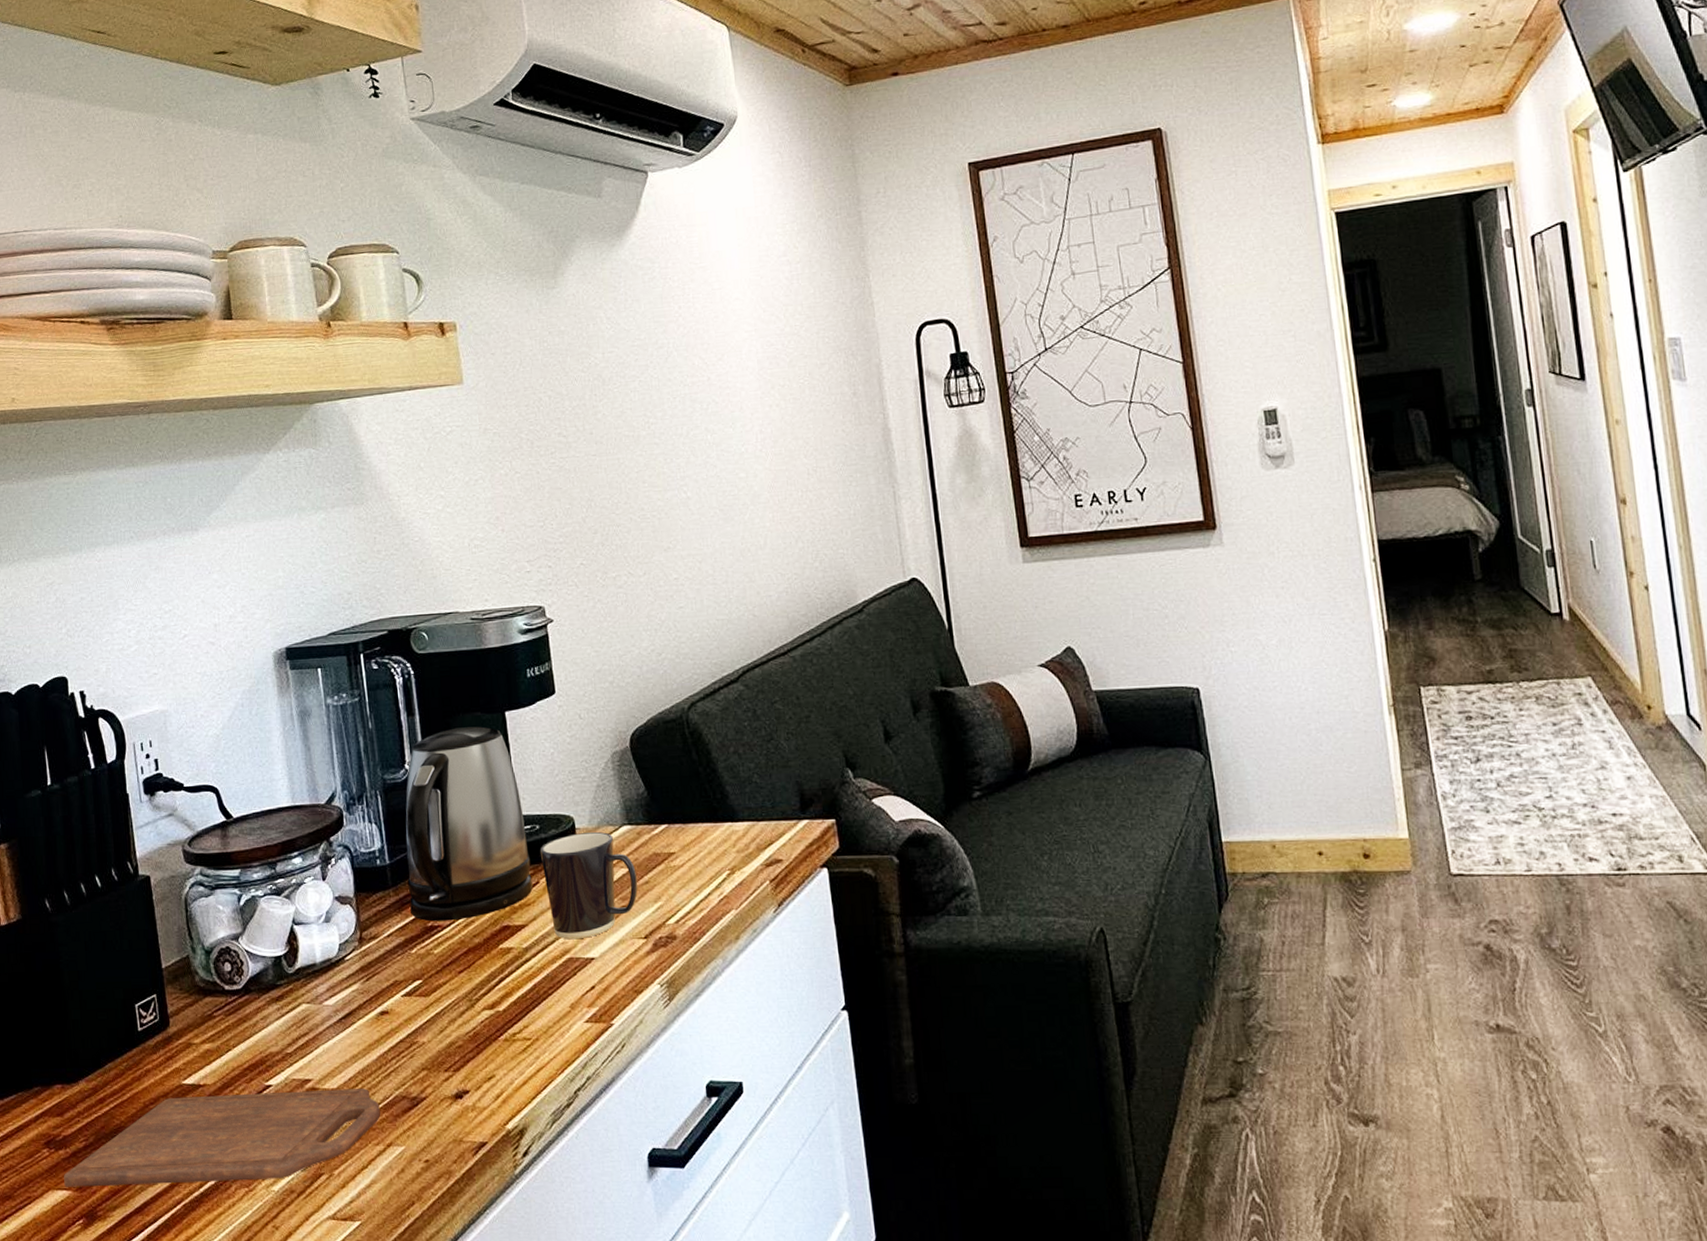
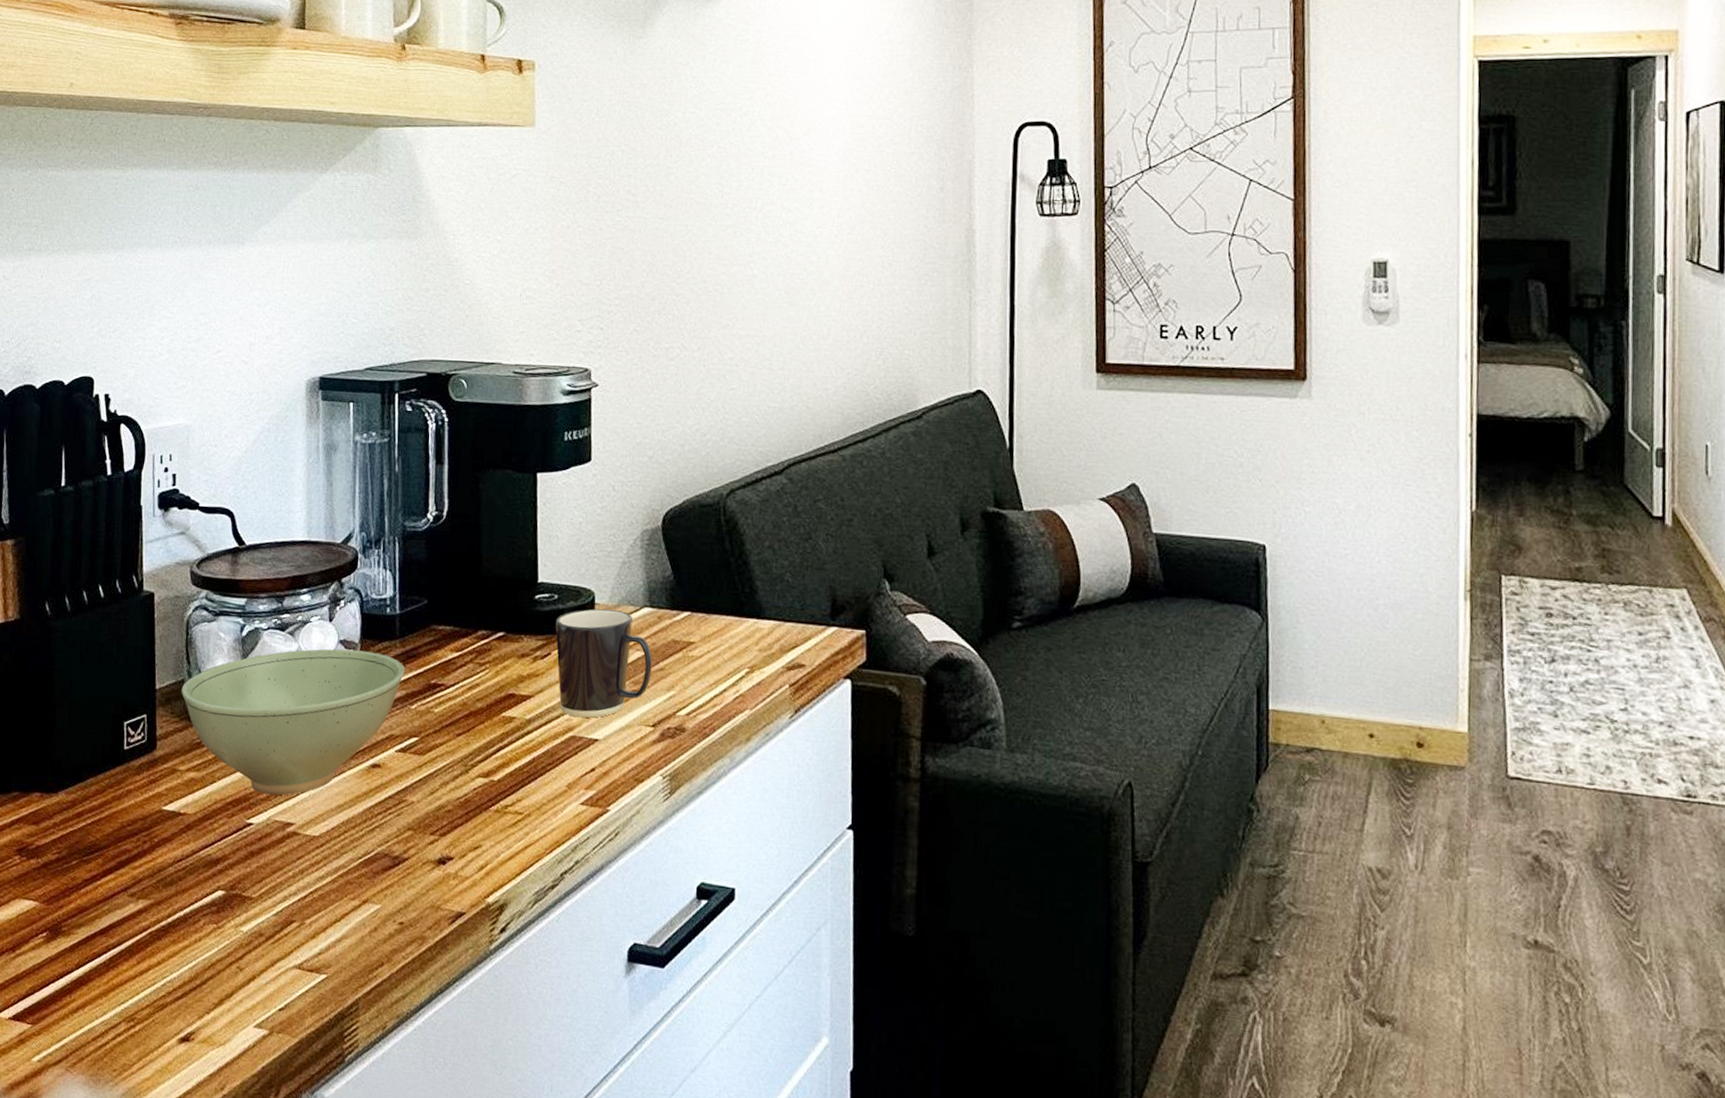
cutting board: present [64,1089,380,1187] -> none [32,822,360,921]
bowl: none [187,904,401,1055] -> present [181,648,404,796]
kettle: present [405,726,533,922] -> none [415,483,545,682]

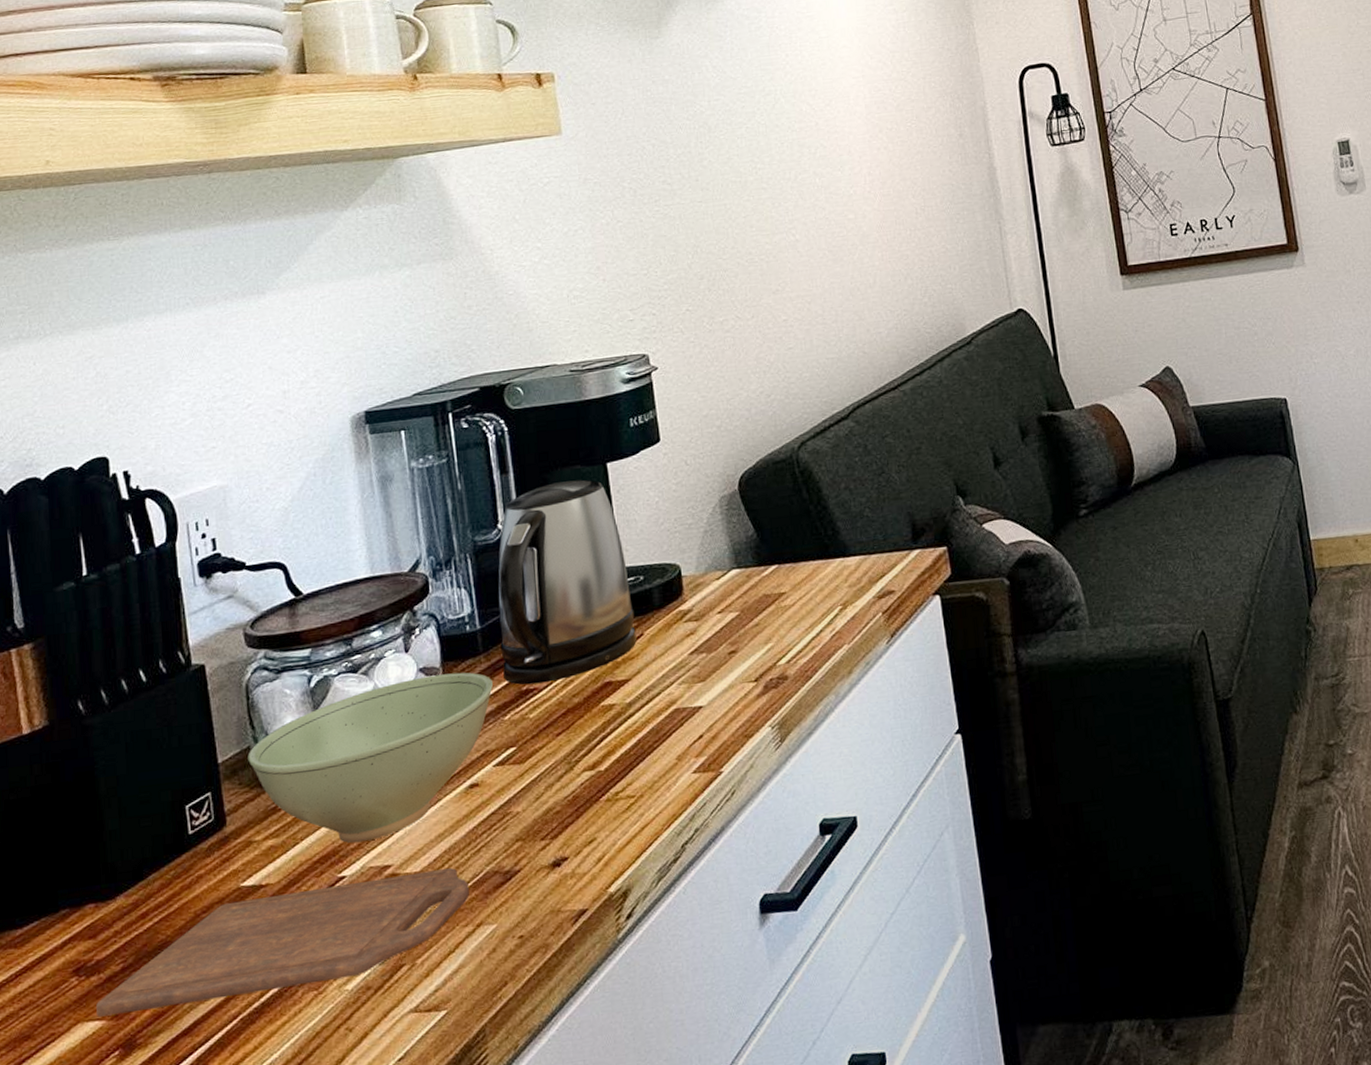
cutting board: none [32,822,360,921] -> present [96,868,469,1017]
kettle: none [415,483,545,682] -> present [498,480,637,685]
mug: present [555,608,653,718] -> none [644,577,748,690]

